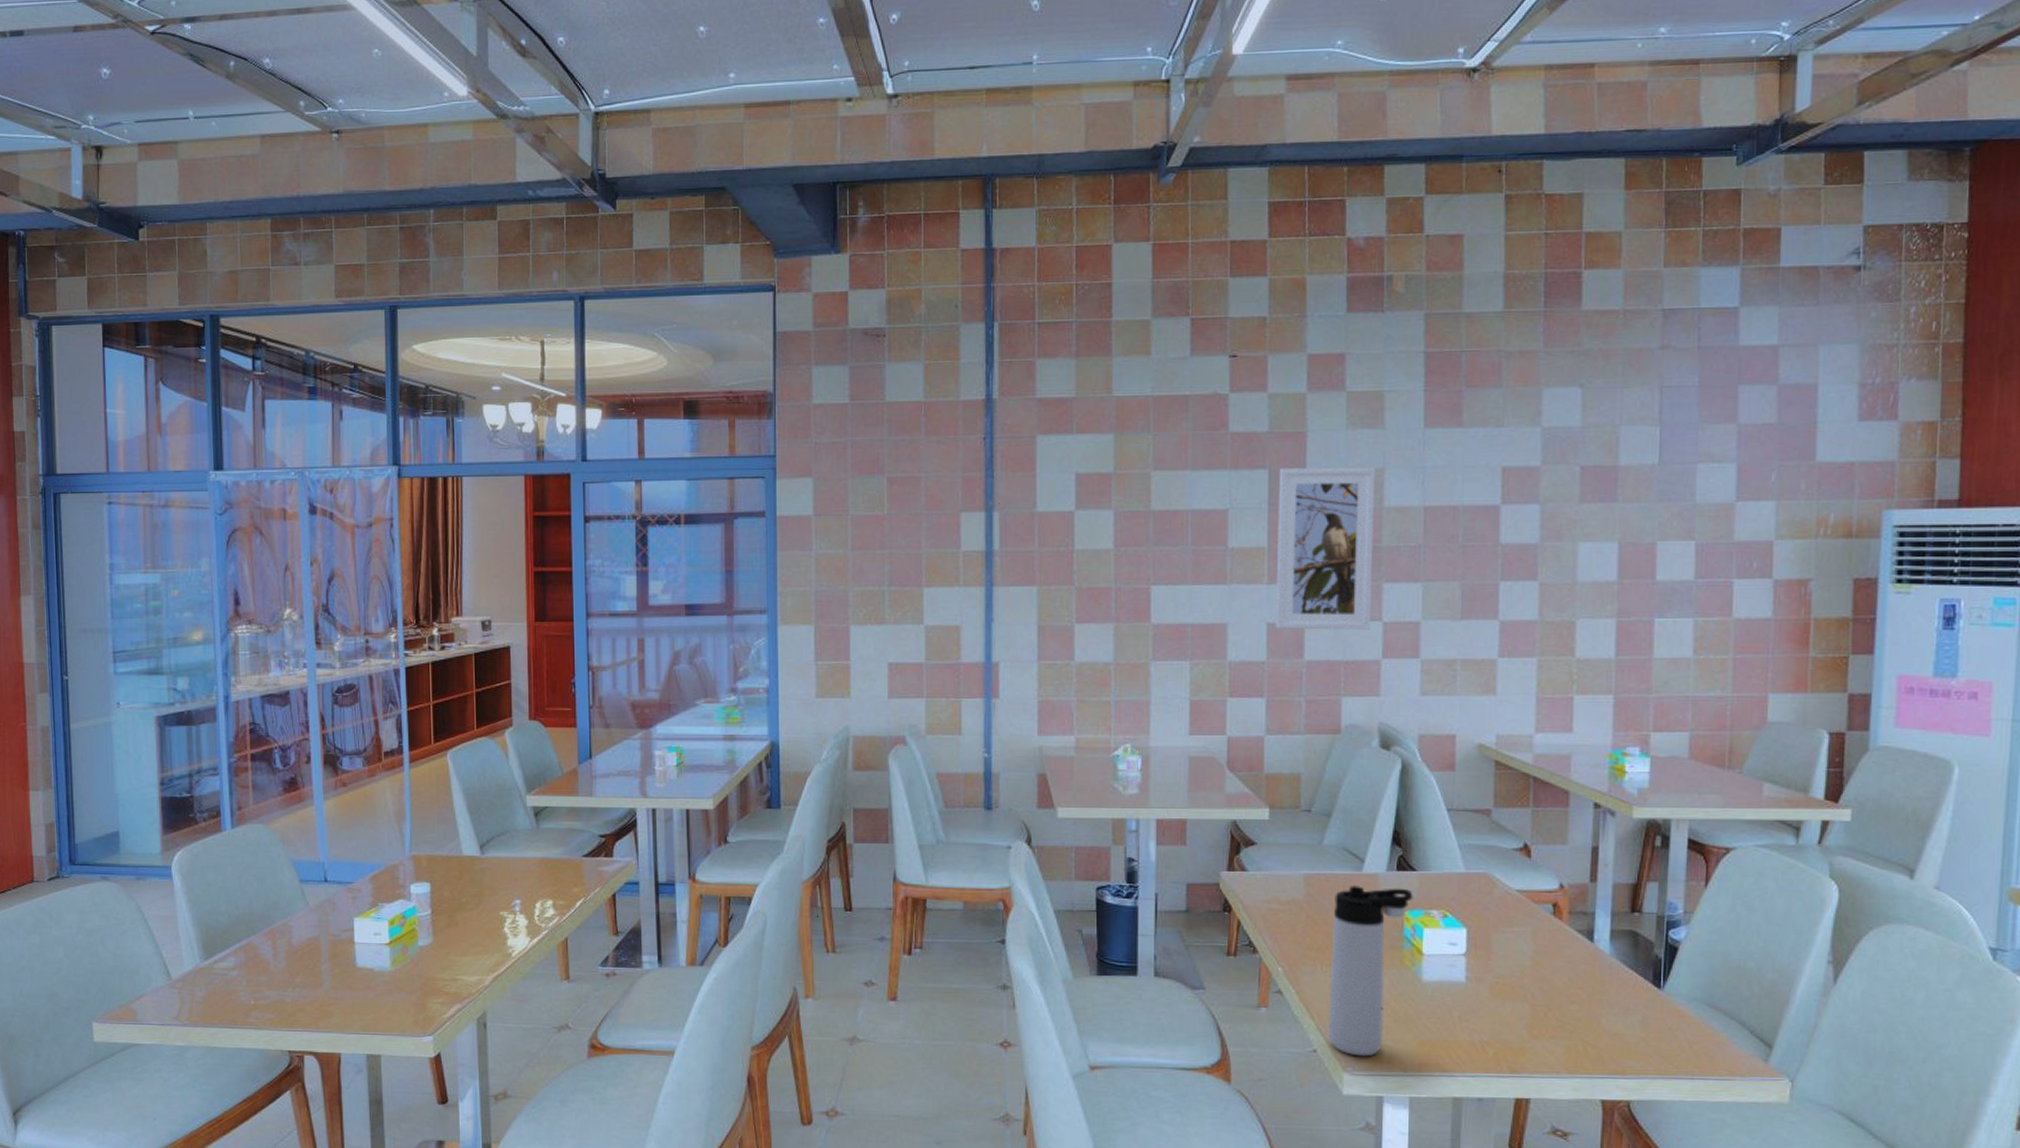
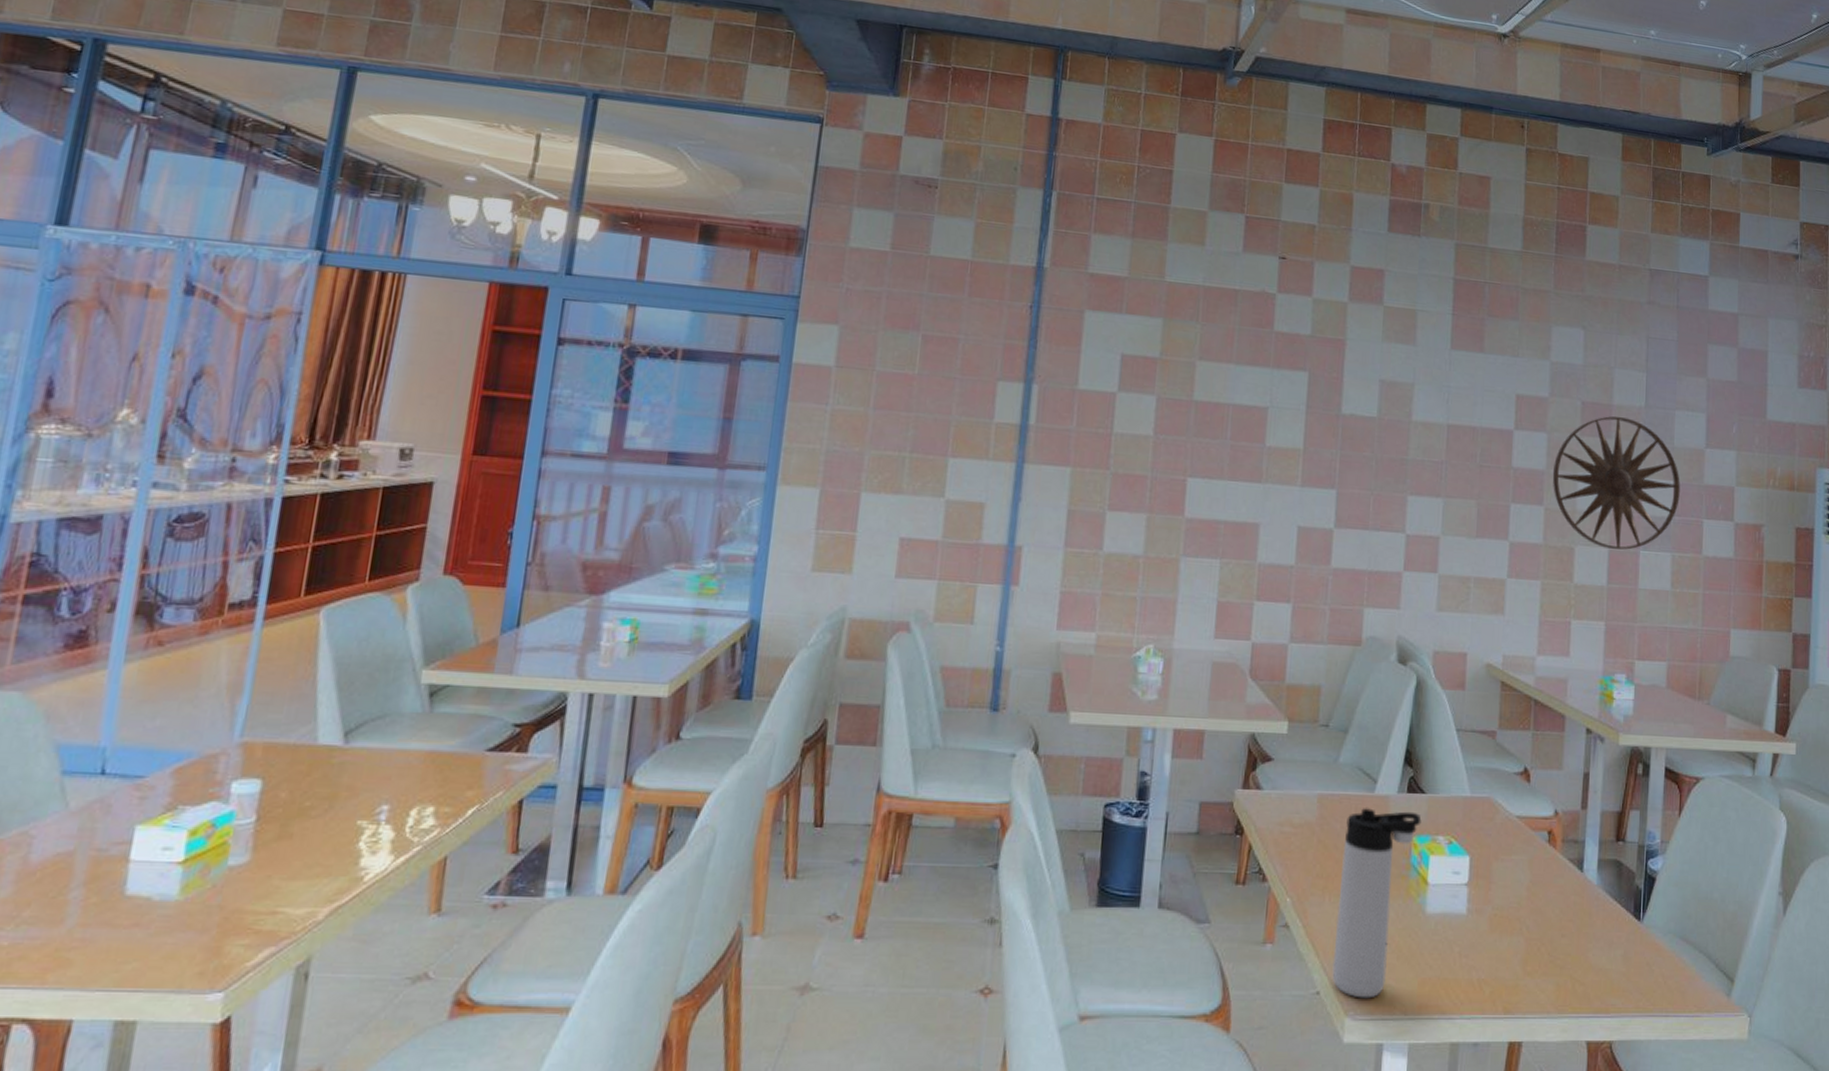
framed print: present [1275,467,1375,630] -> none [1305,372,1406,541]
wall art: none [1547,478,1704,620] -> present [1552,416,1680,550]

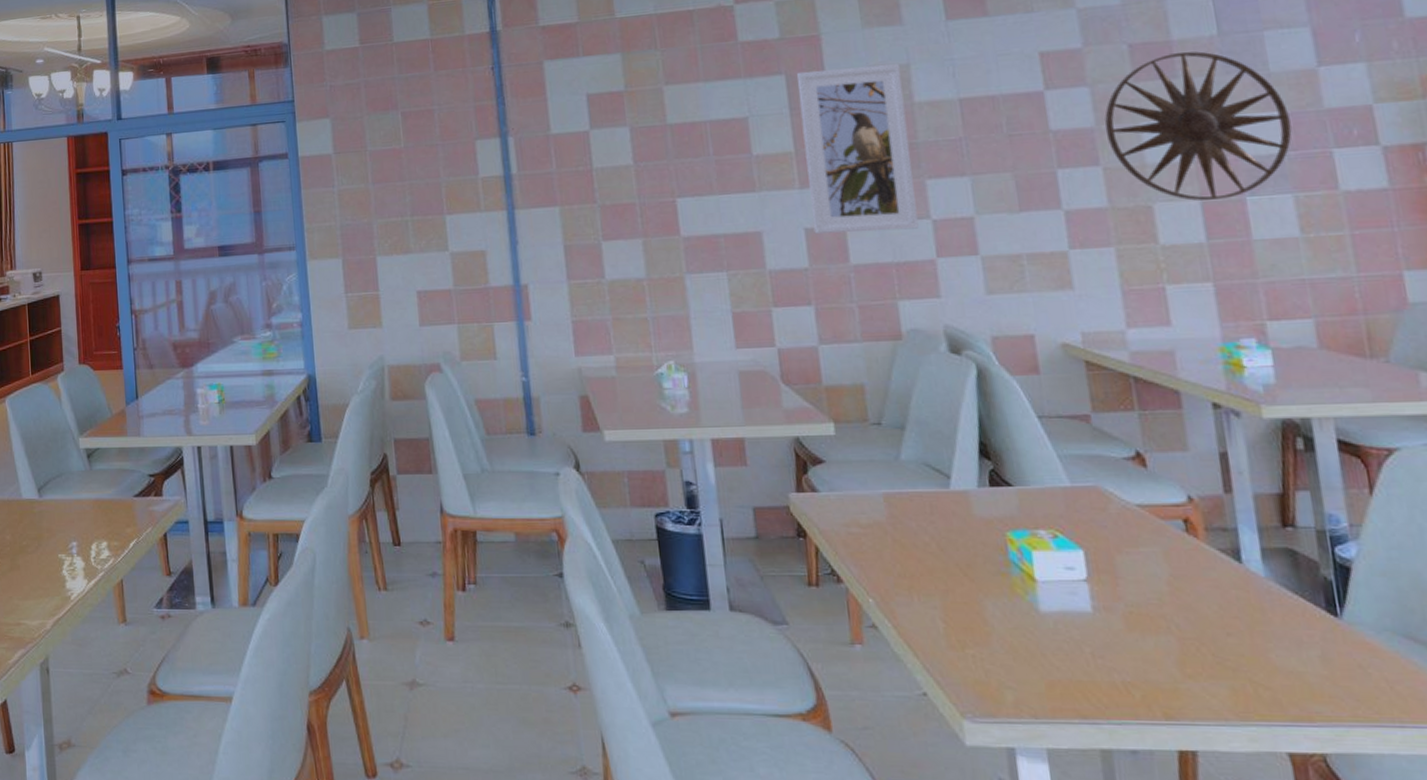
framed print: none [1305,372,1406,541] -> present [796,64,919,234]
thermos bottle: present [1332,807,1422,999] -> none [922,503,1014,701]

